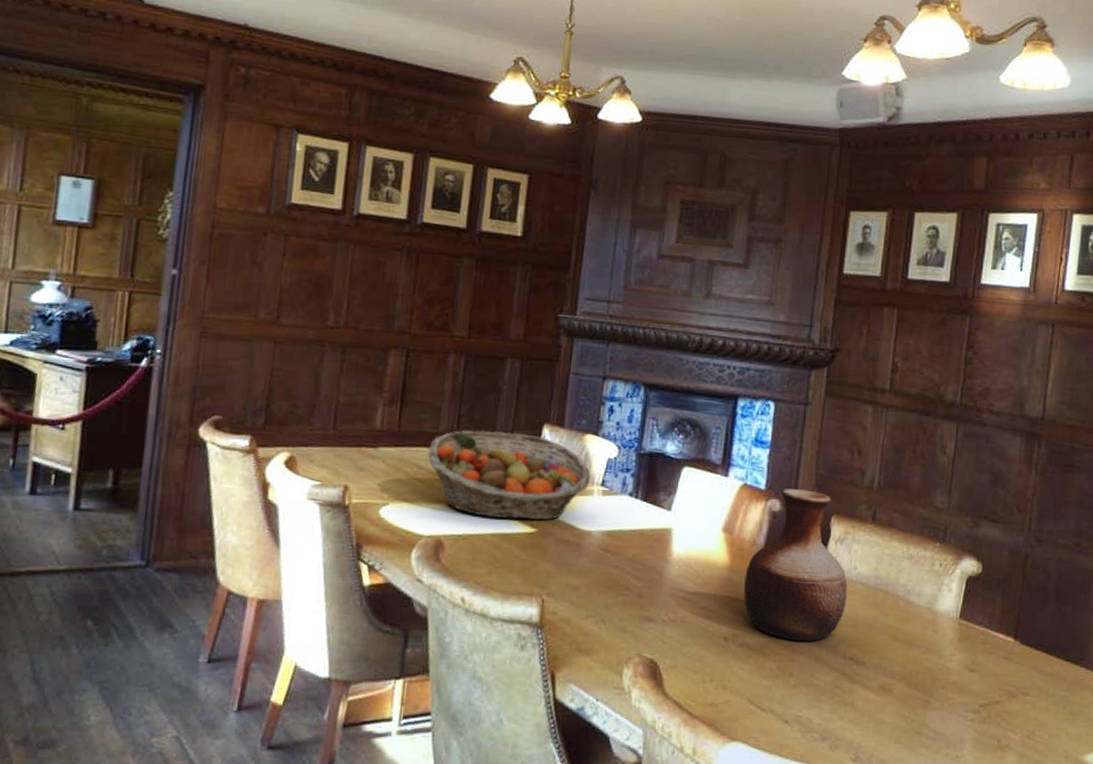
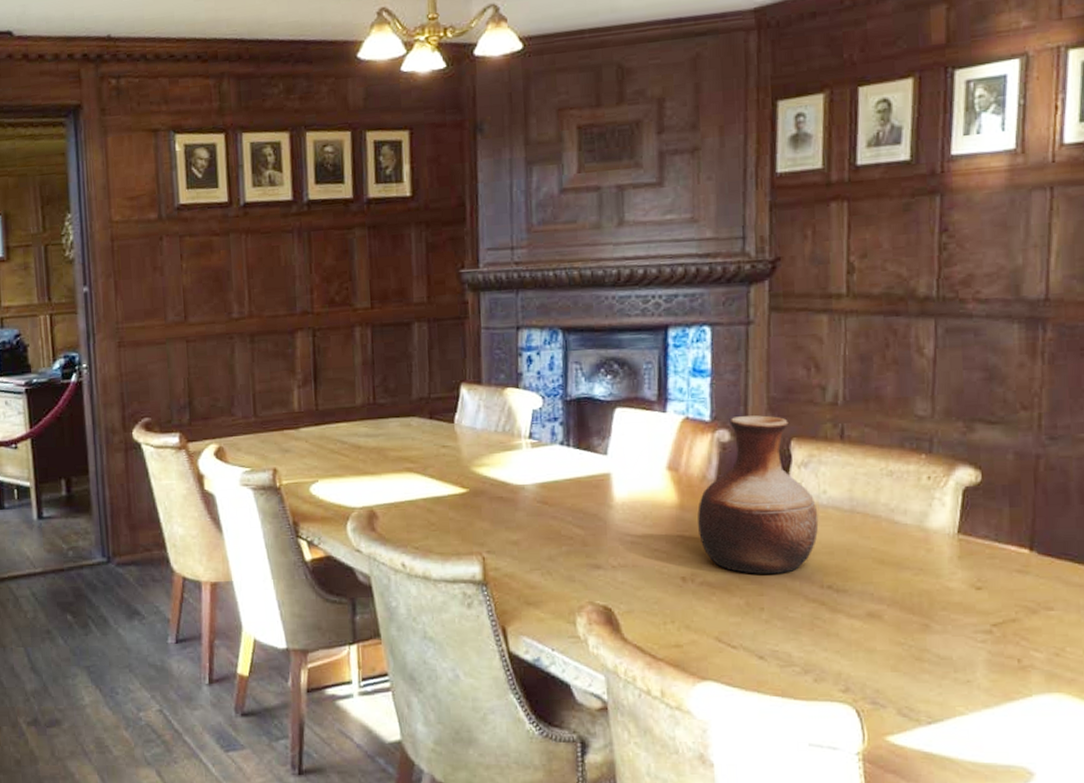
fruit basket: present [427,430,591,521] -> none [348,396,517,484]

